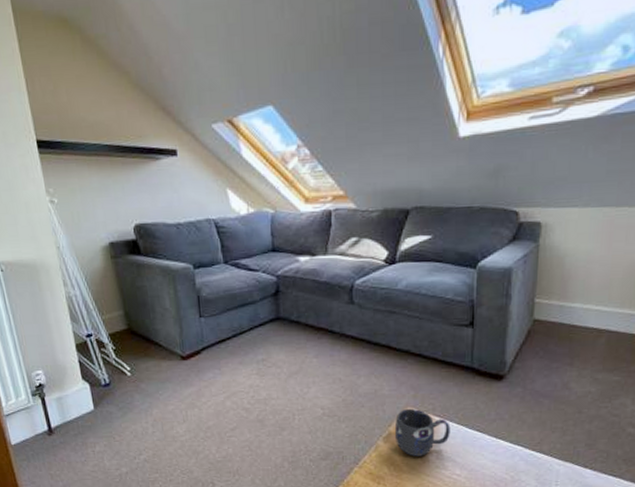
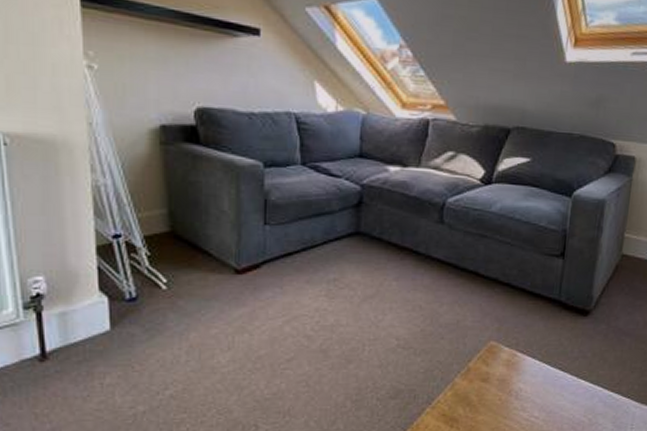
mug: present [394,408,450,456] -> none [473,342,533,396]

